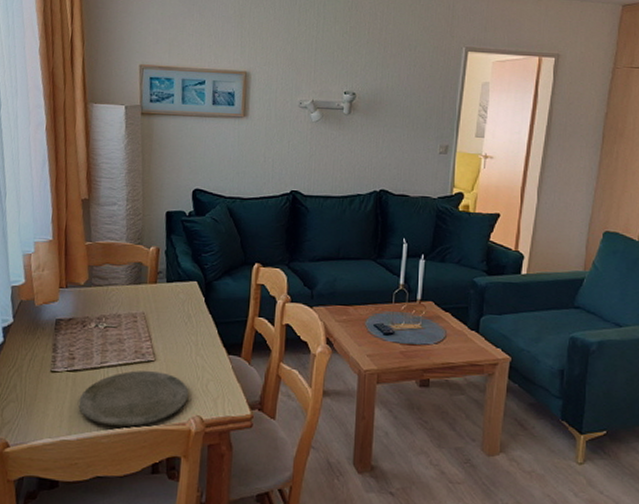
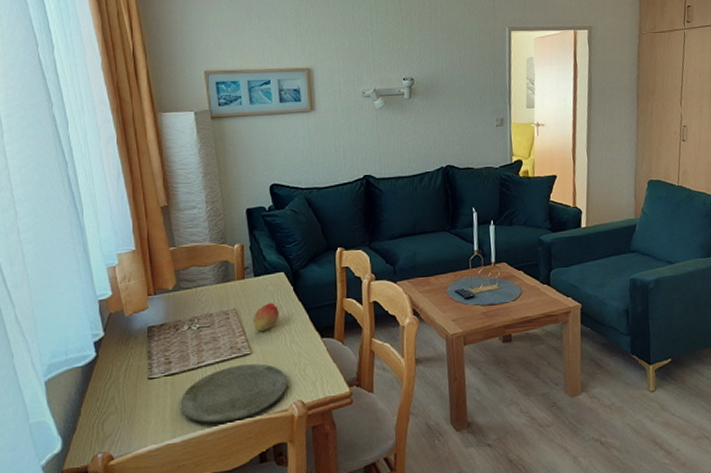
fruit: none [160,311,188,340] -> present [252,302,279,332]

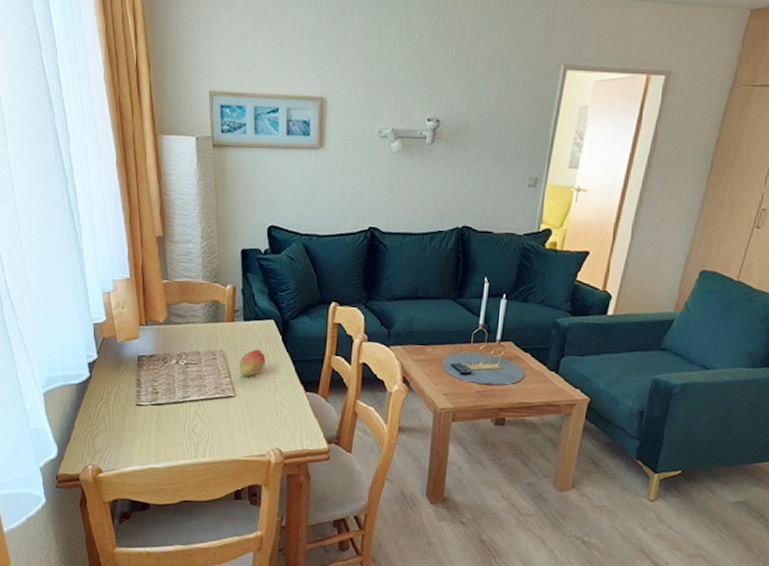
plate: present [180,363,287,423] -> none [164,405,267,457]

